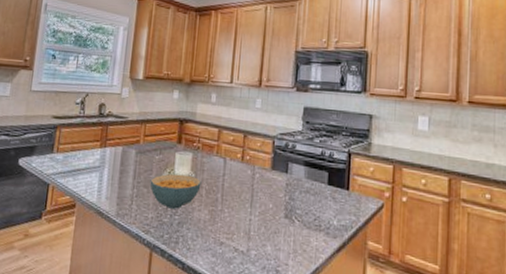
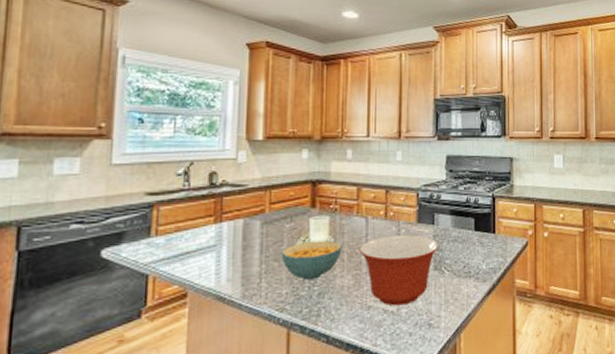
mixing bowl: none [216,178,291,248] -> present [359,235,438,306]

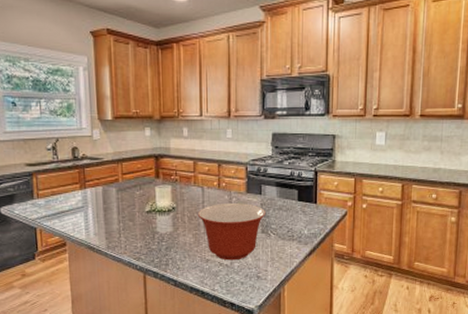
cereal bowl: present [281,240,342,280] -> none [134,206,183,237]

